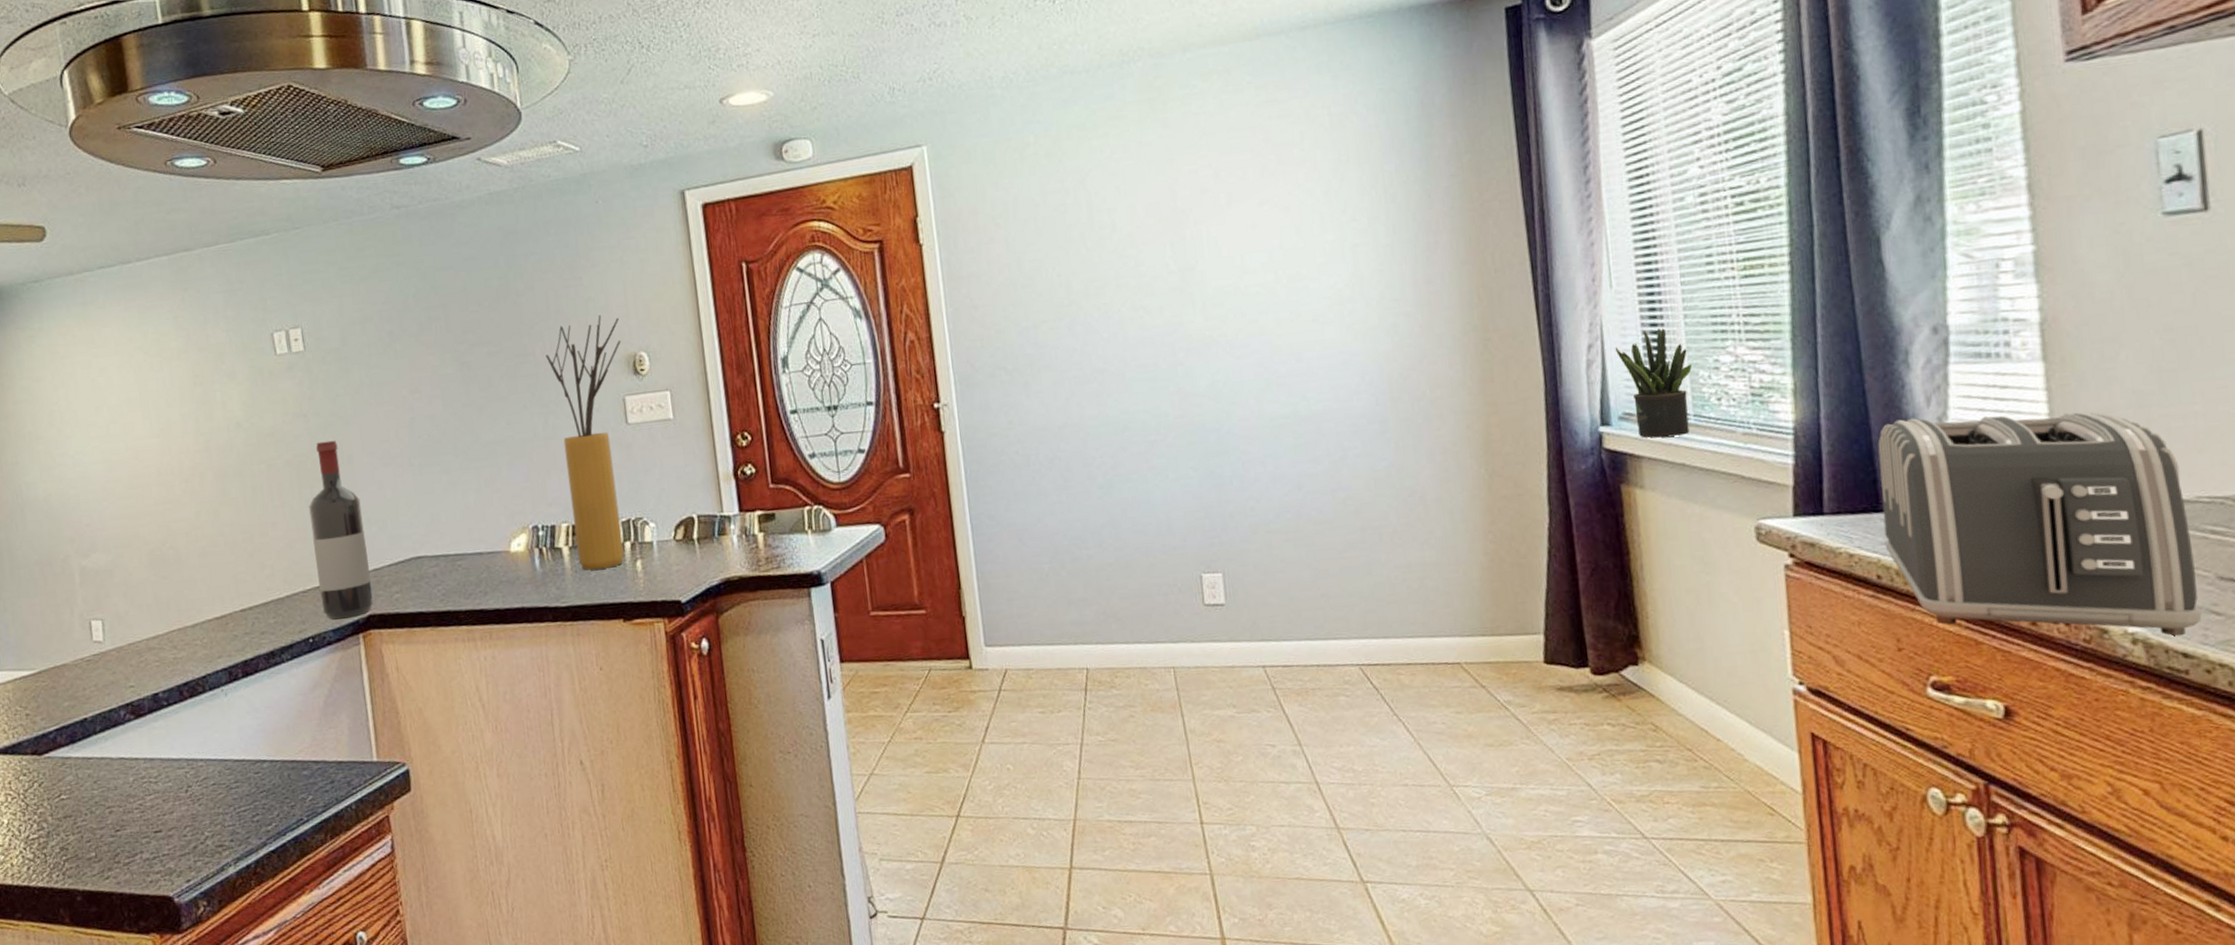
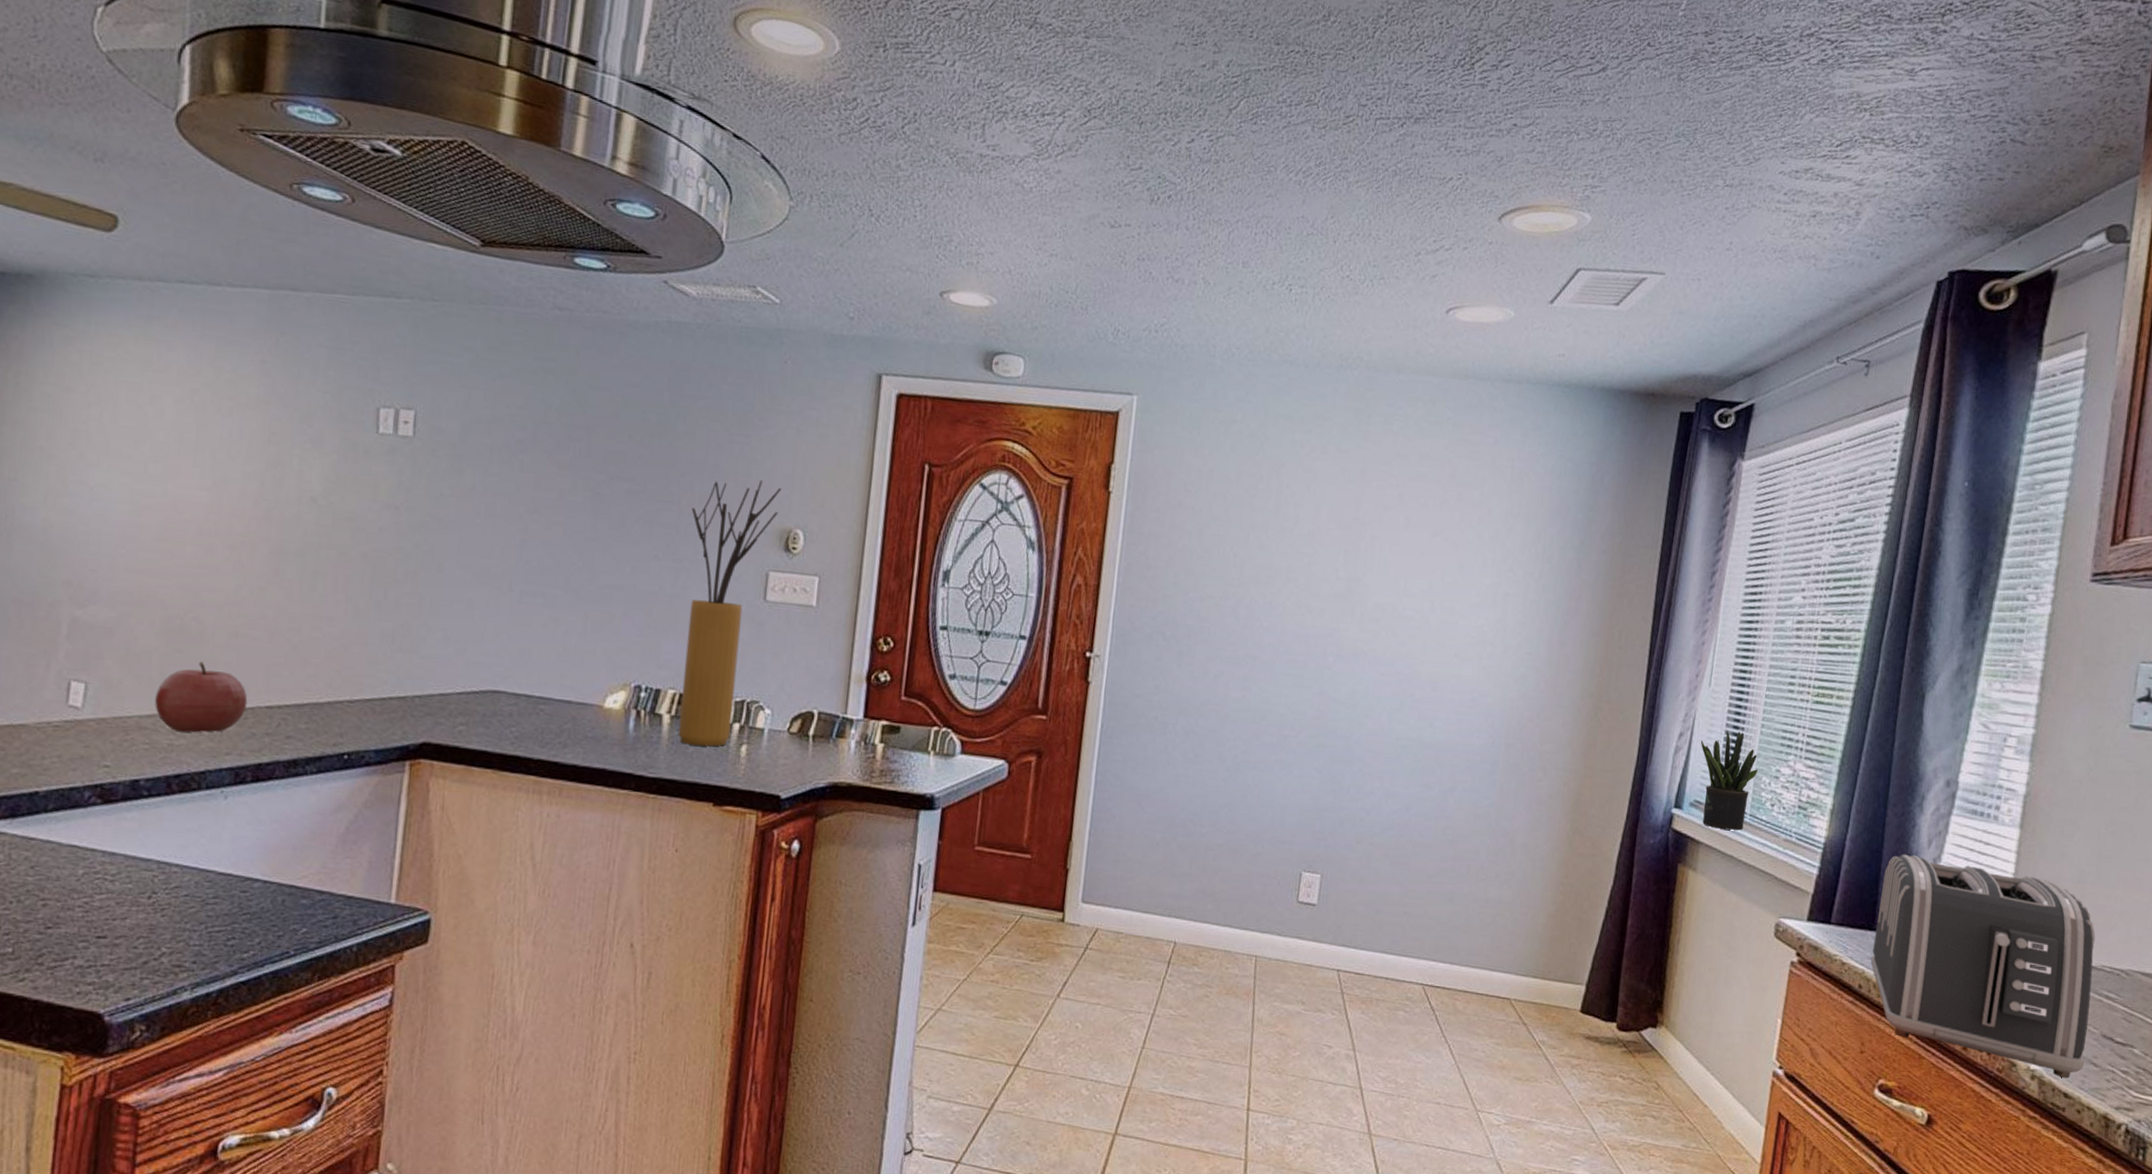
fruit: none [155,583,226,646] -> present [154,661,248,733]
wine bottle: present [308,440,374,620] -> none [367,540,442,742]

